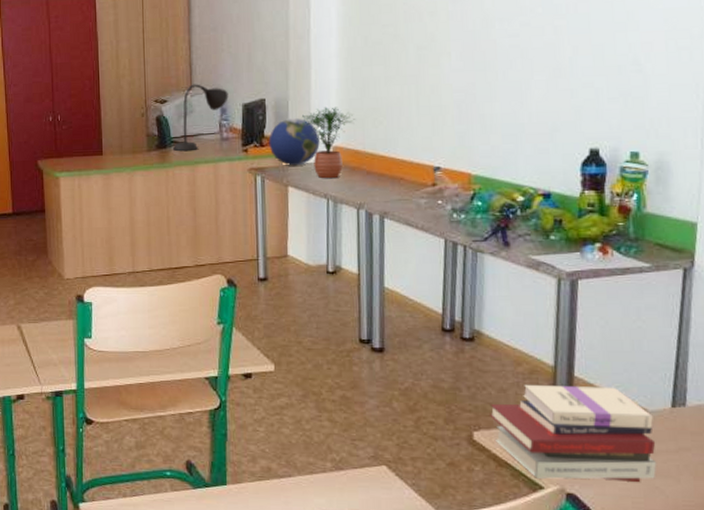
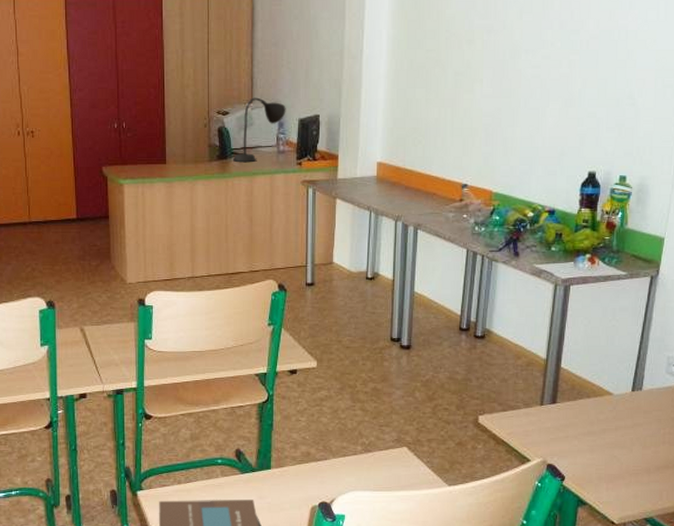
globe: present [268,117,320,166] -> none [321,134,366,179]
potted plant: present [301,106,356,179] -> none [351,125,398,193]
books: present [490,384,657,482] -> none [493,375,618,453]

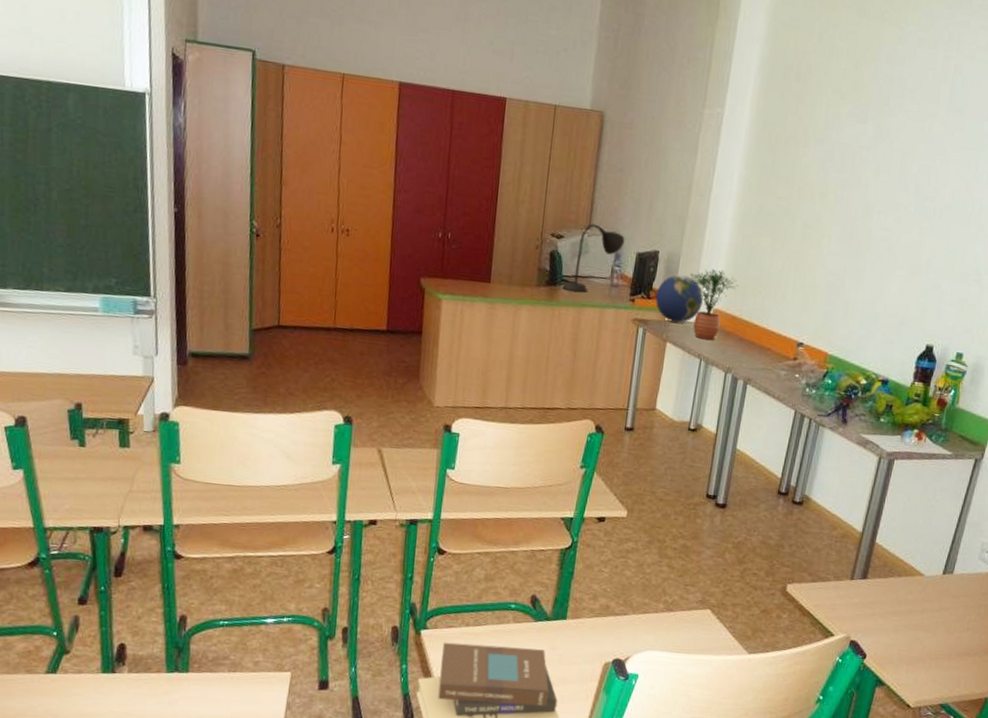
globe: none [321,134,366,179] -> present [655,274,703,323]
potted plant: none [351,125,398,193] -> present [689,269,738,340]

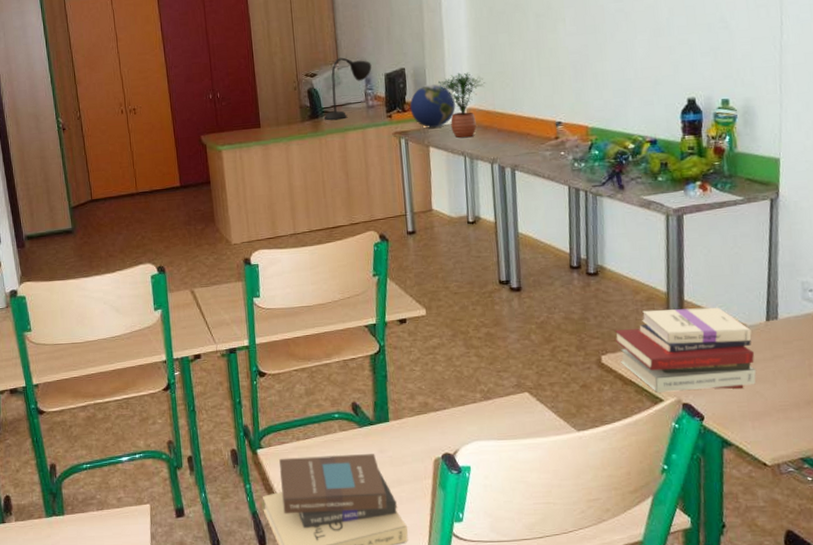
books: none [803,546,928,634] -> present [615,307,757,393]

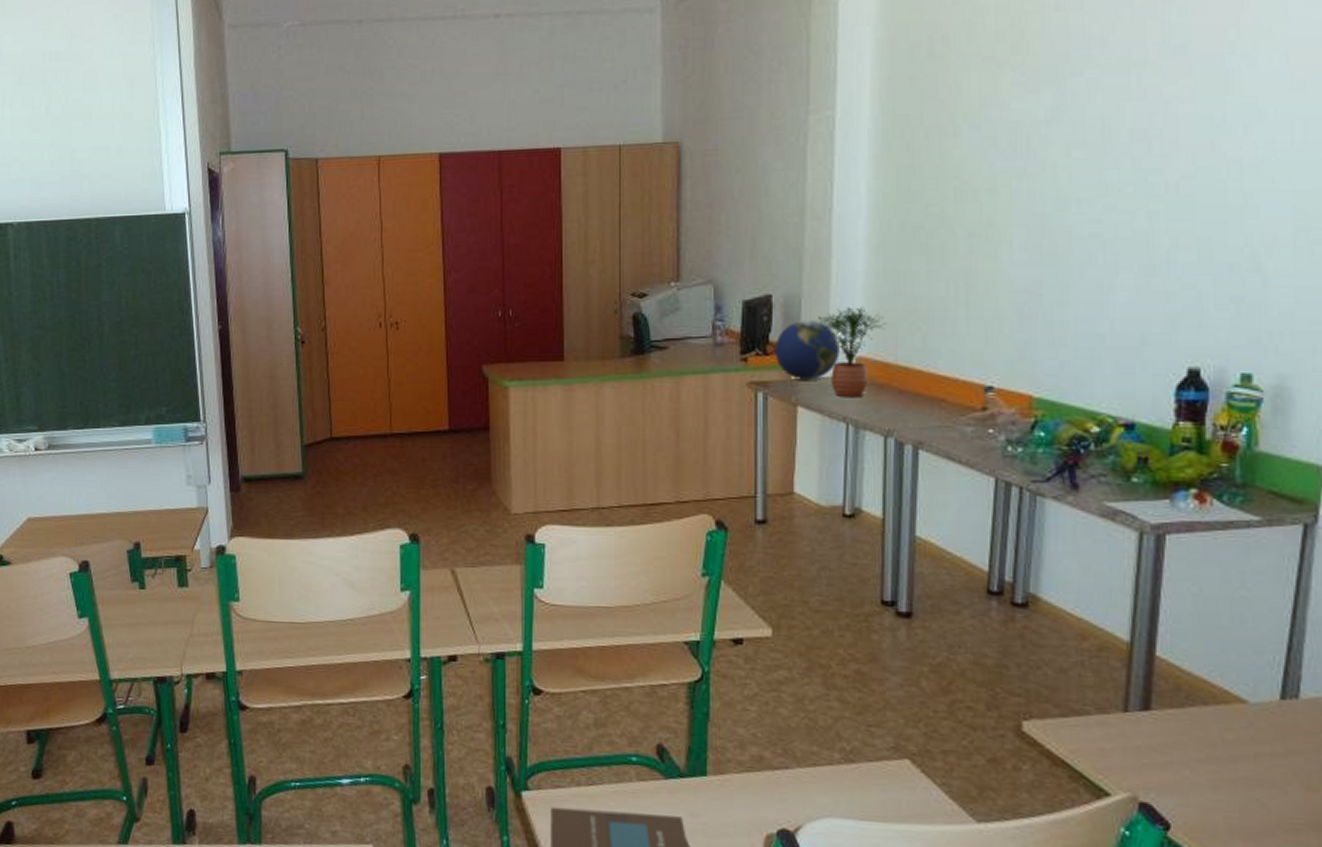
desk lamp: present [323,57,372,121] -> none [651,274,725,359]
books: present [615,307,757,393] -> none [1045,664,1258,792]

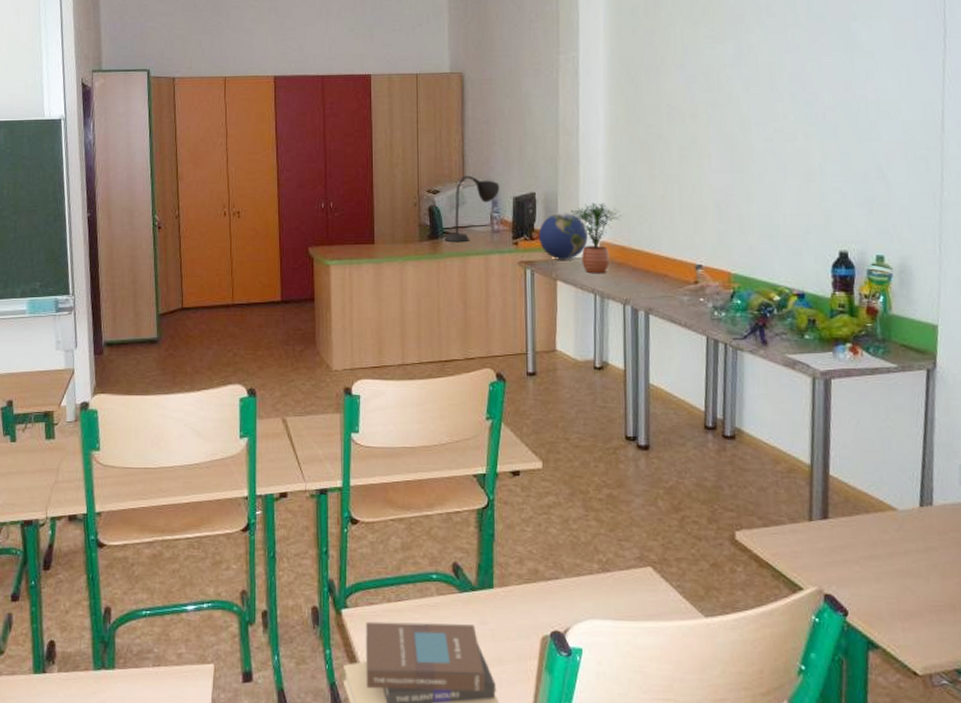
desk lamp: none [651,274,725,359] -> present [444,175,500,243]

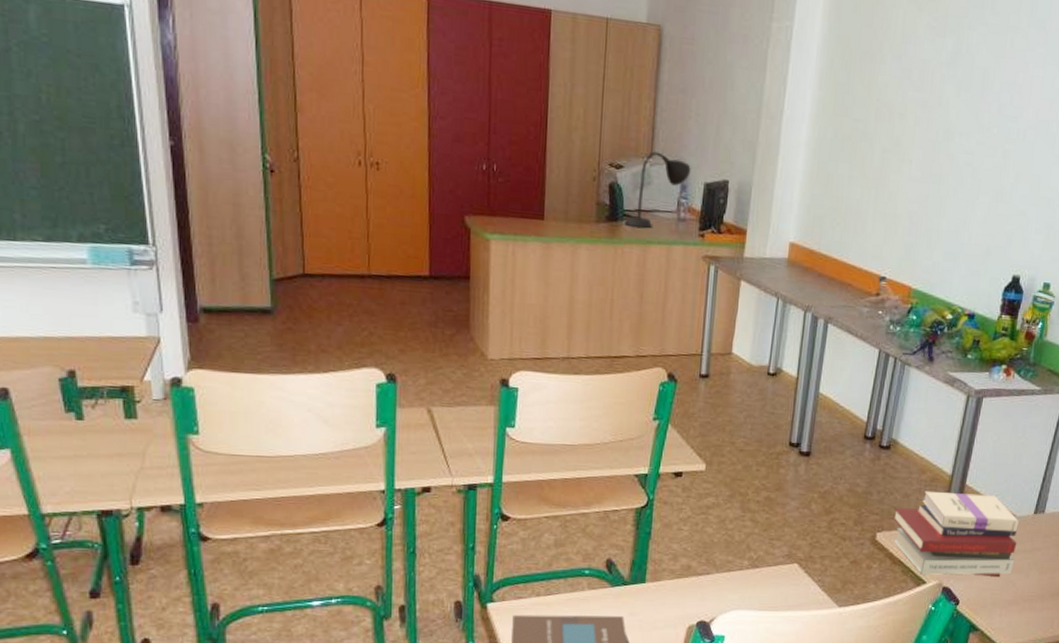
globe: present [538,212,588,260] -> none [726,205,778,259]
potted plant: present [570,203,622,274] -> none [762,199,815,277]
books: none [751,483,908,582] -> present [893,491,1019,577]

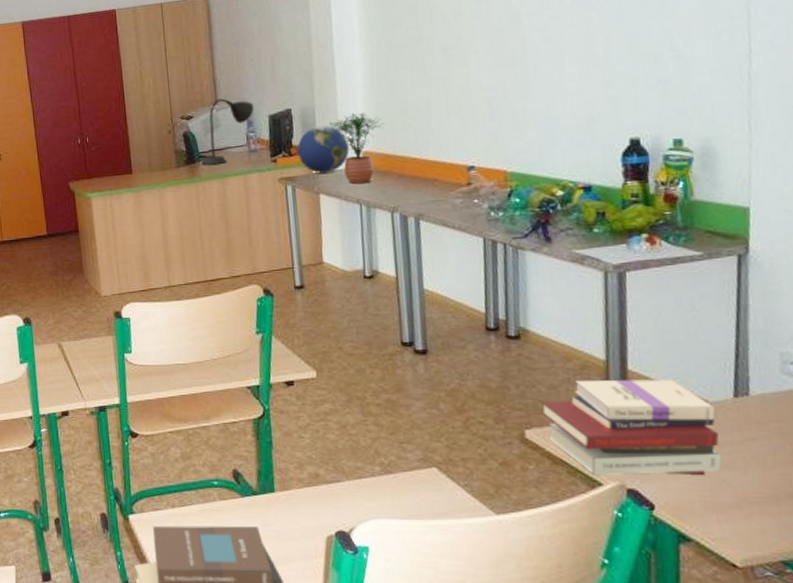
globe: none [726,205,778,259] -> present [297,125,349,174]
potted plant: none [762,199,815,277] -> present [329,112,384,184]

